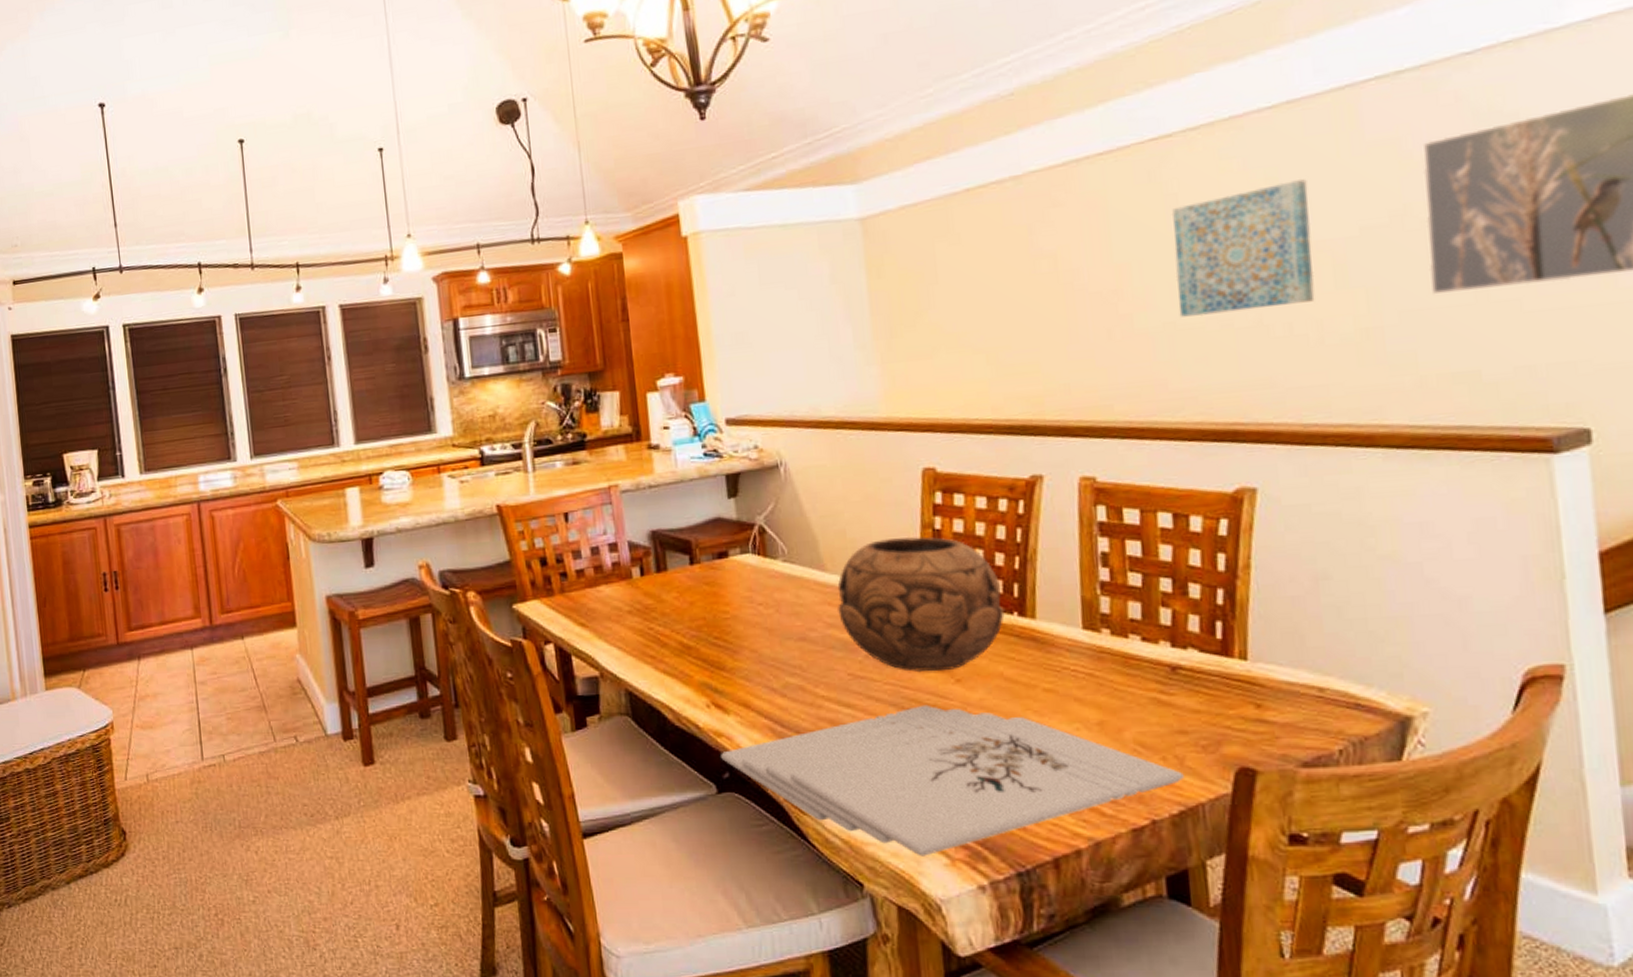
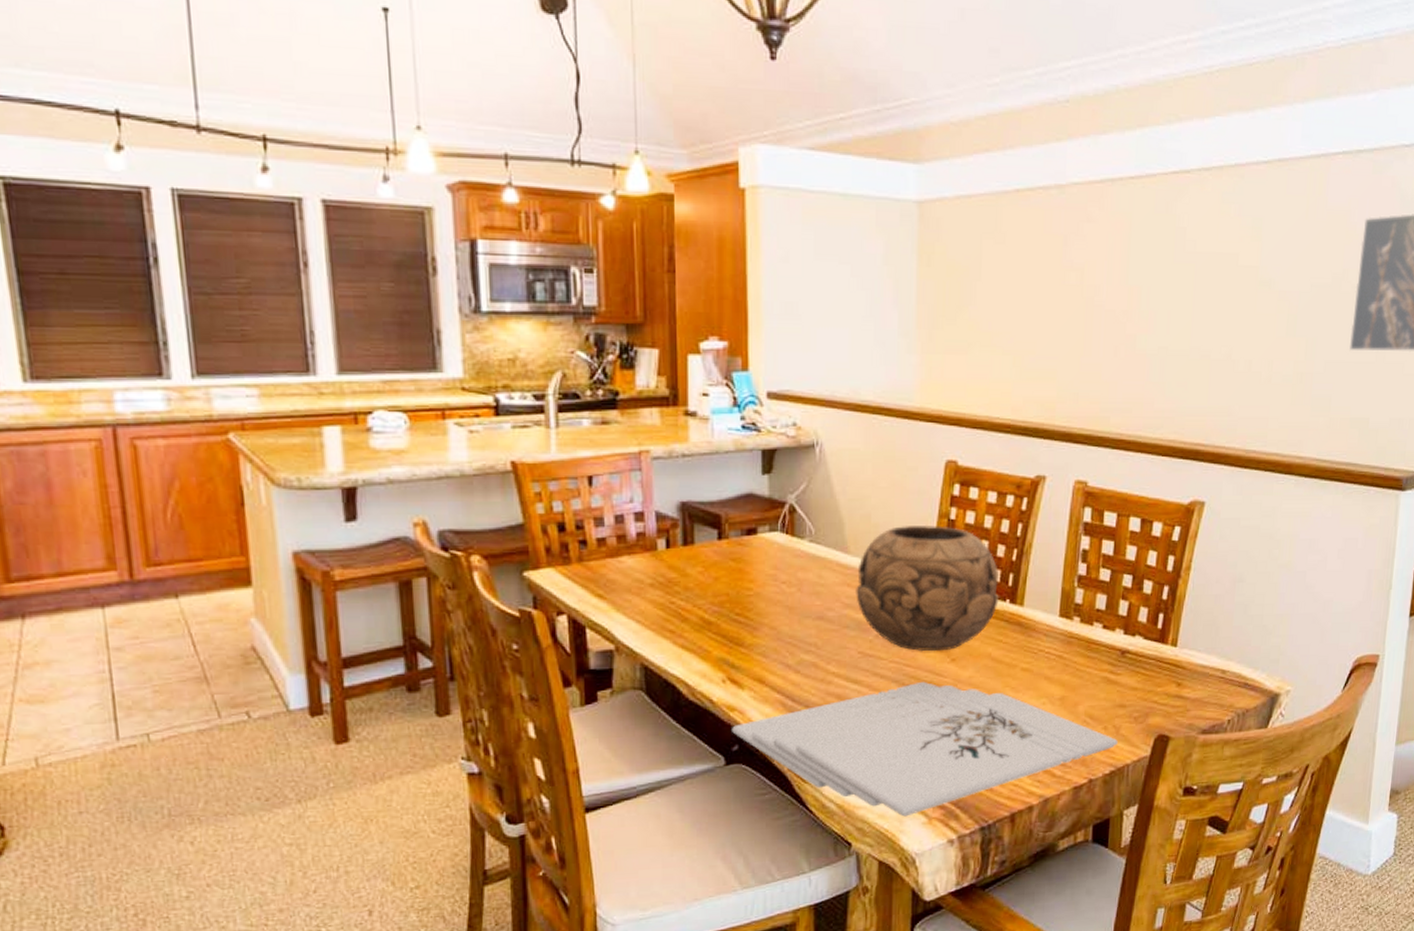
wall art: present [1171,179,1315,317] -> none [1171,233,1282,345]

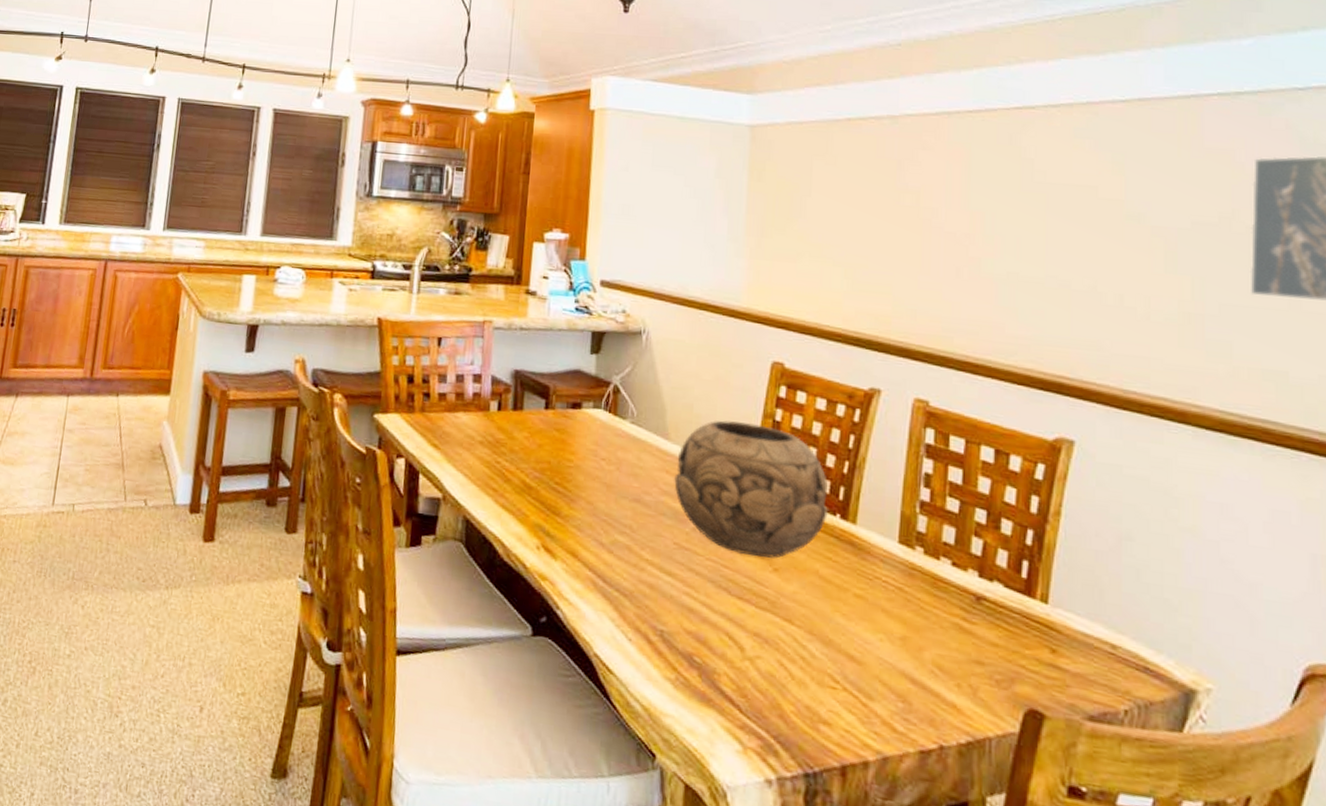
placemat: present [732,681,1118,817] -> none [541,587,975,739]

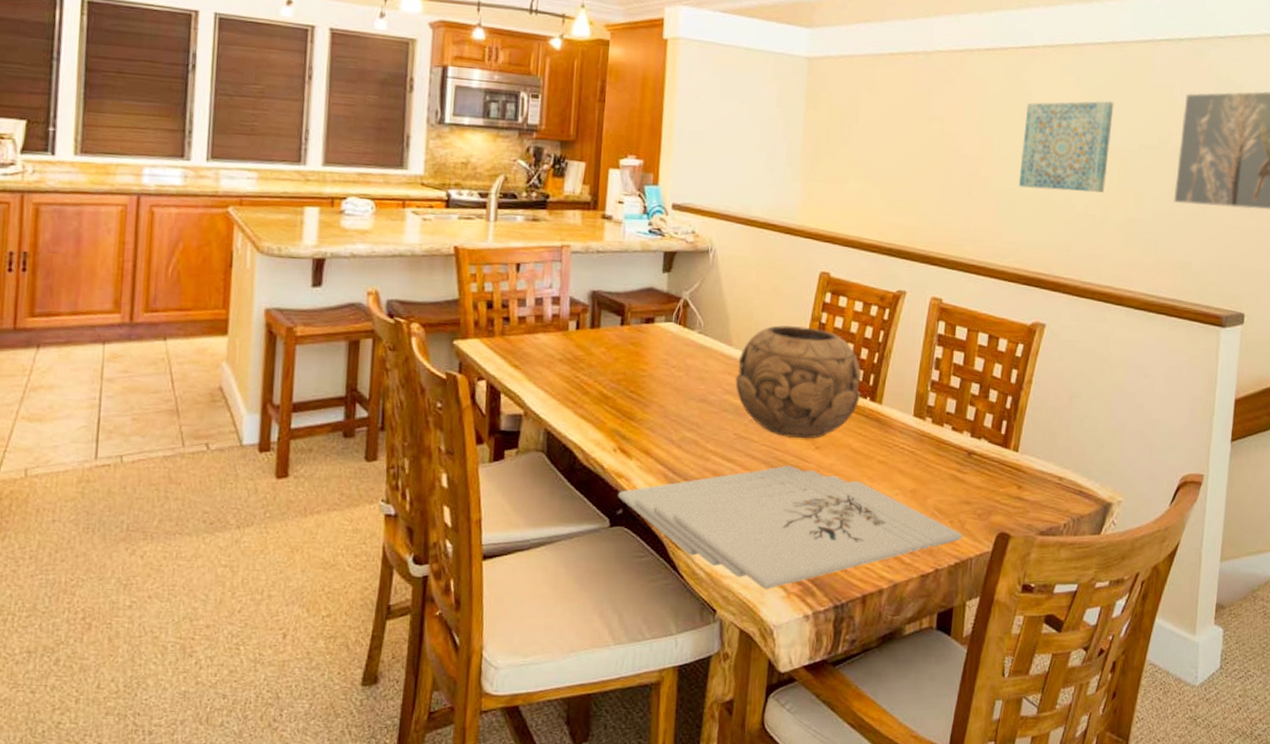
placemat: none [541,587,975,739] -> present [618,465,963,589]
wall art: none [1023,168,1149,279] -> present [1018,100,1114,193]

